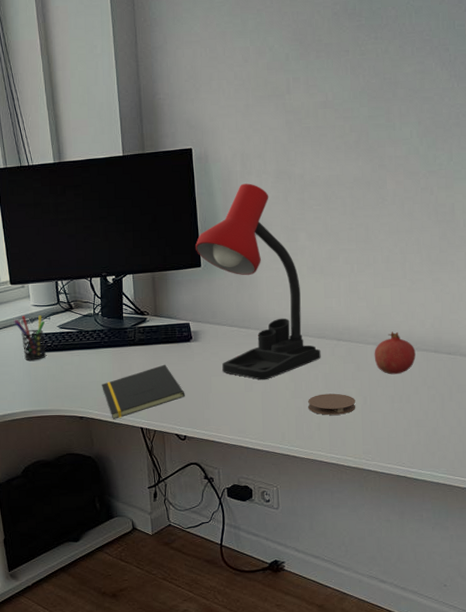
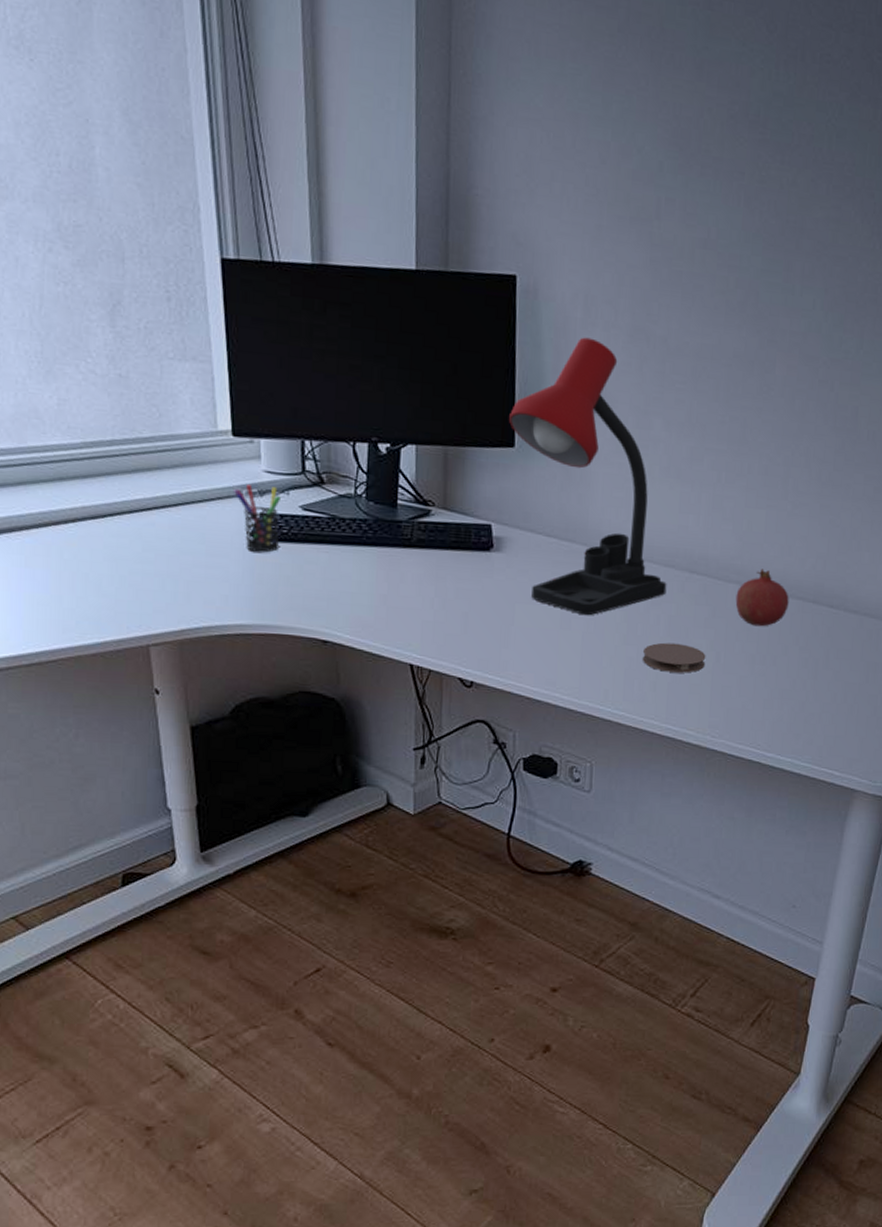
notepad: present [102,364,185,419] -> none [358,578,477,649]

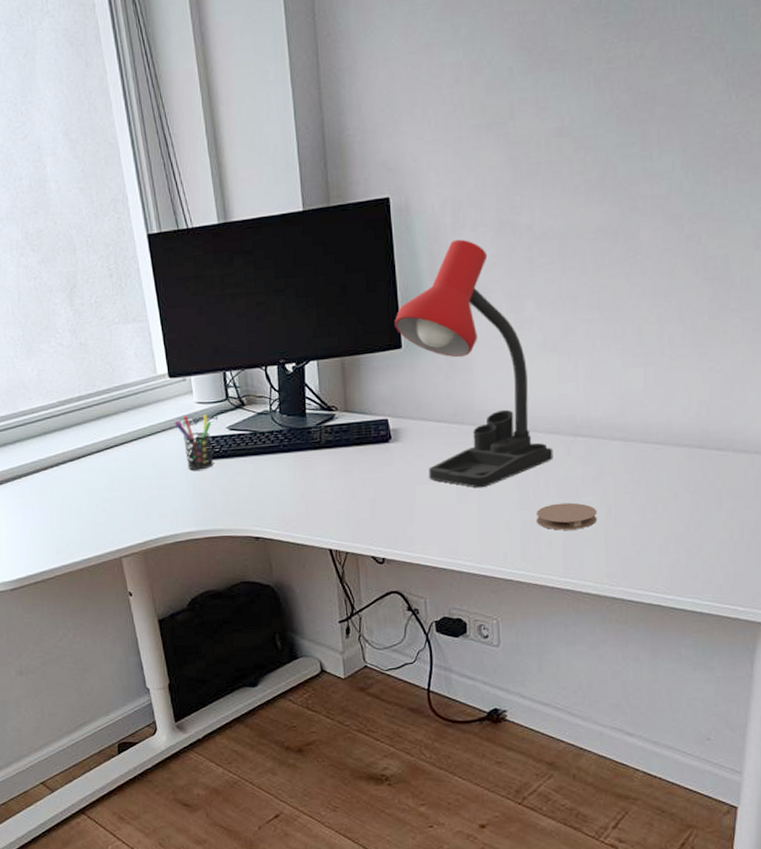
fruit: present [735,568,789,627] -> none [621,423,675,478]

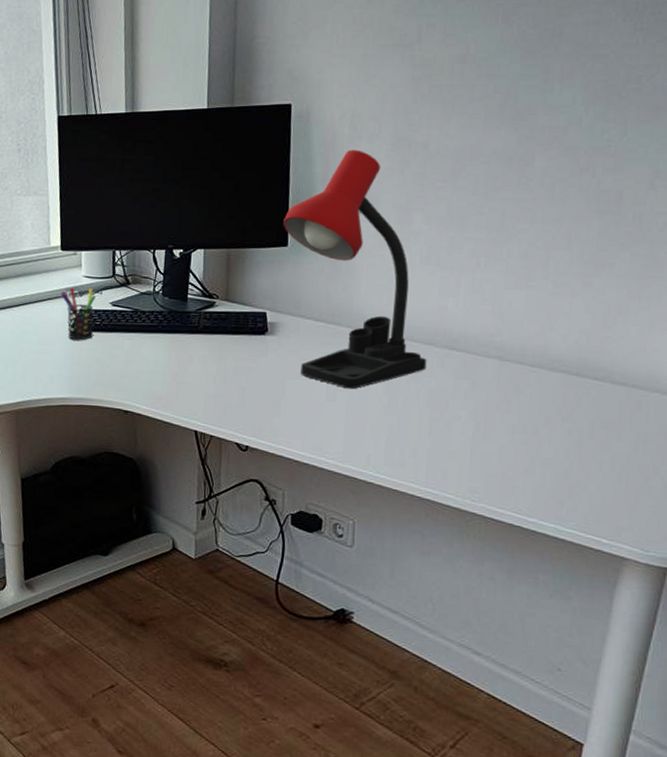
coaster: present [537,502,598,530] -> none [403,413,466,441]

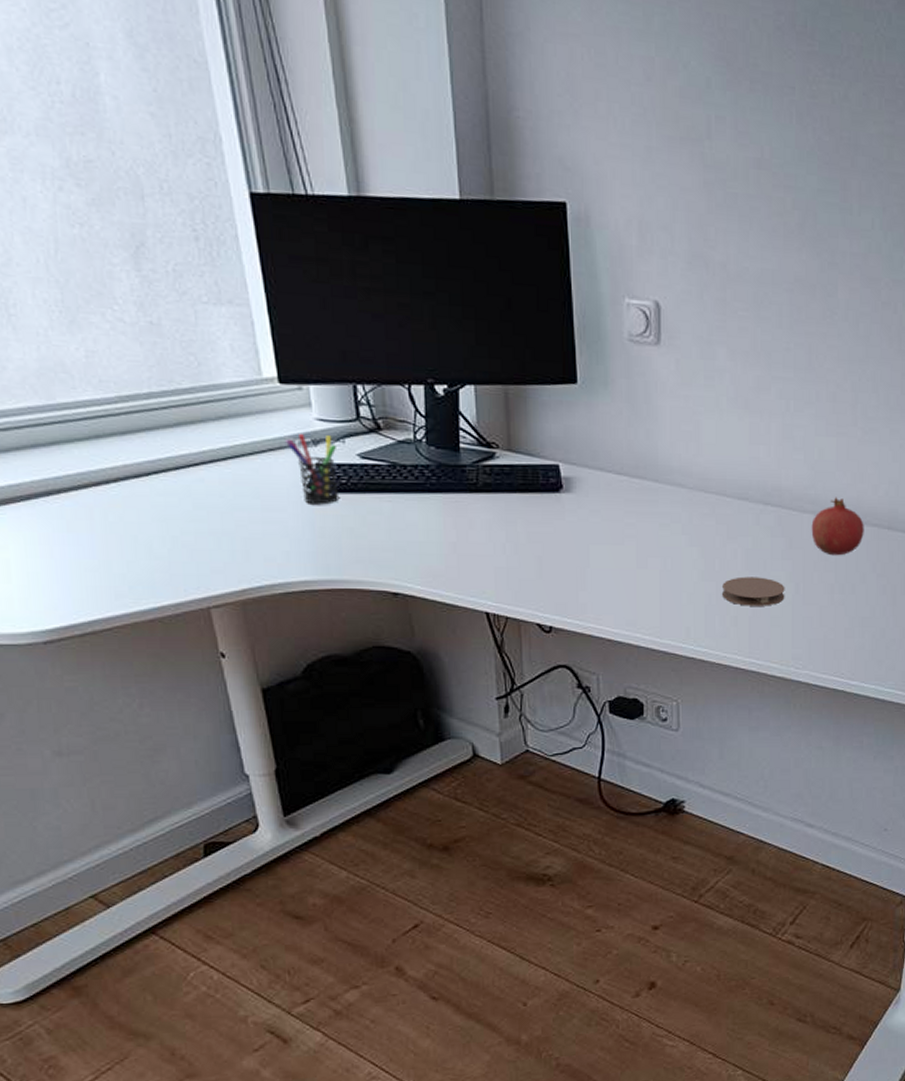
desk lamp: present [283,149,427,389] -> none [570,265,742,554]
coaster: none [403,413,466,441] -> present [722,576,785,606]
fruit: none [495,344,551,399] -> present [811,497,864,556]

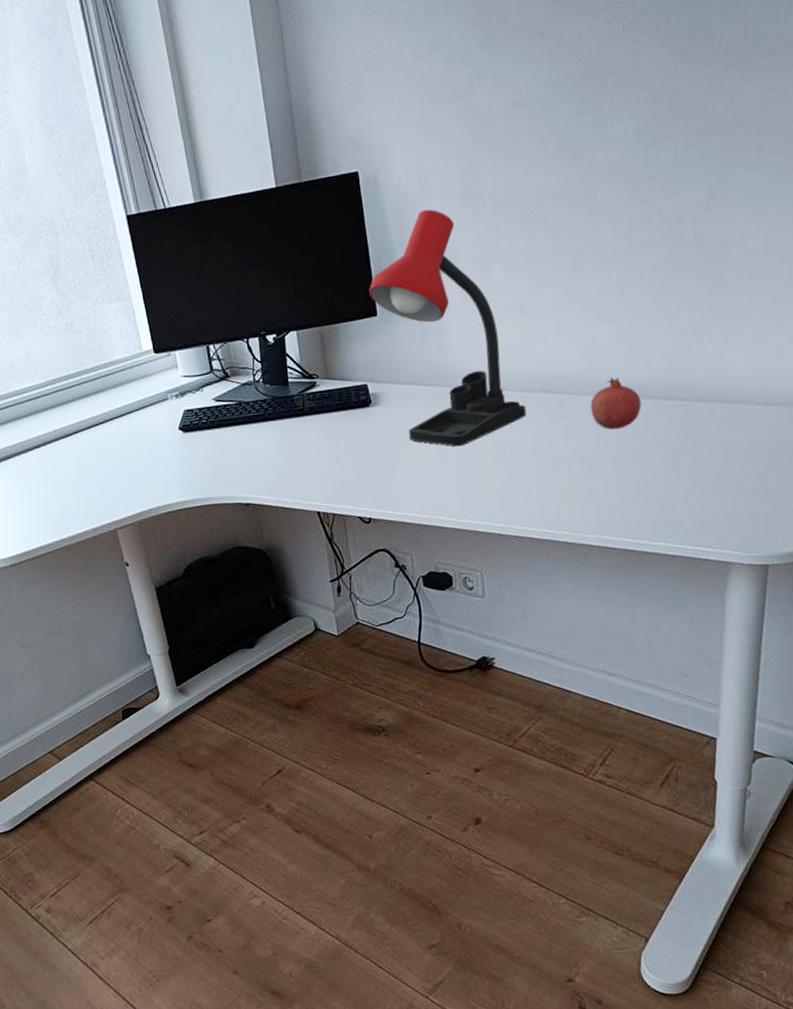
pen holder: present [286,434,340,505] -> none [161,387,202,442]
desk lamp: none [570,265,742,554] -> present [369,209,527,447]
coaster: present [722,576,785,606] -> none [513,456,571,484]

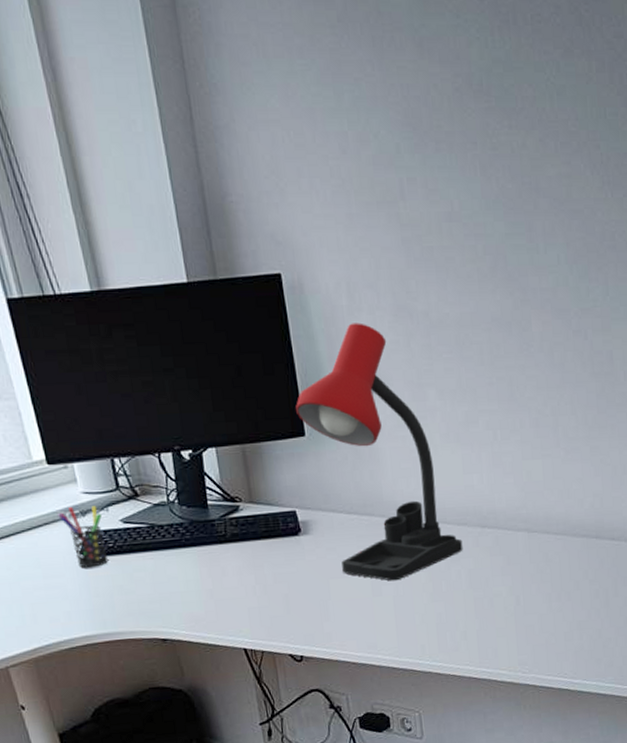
pen holder: none [161,387,202,442] -> present [58,506,109,568]
fruit: present [590,377,641,430] -> none [526,514,575,568]

